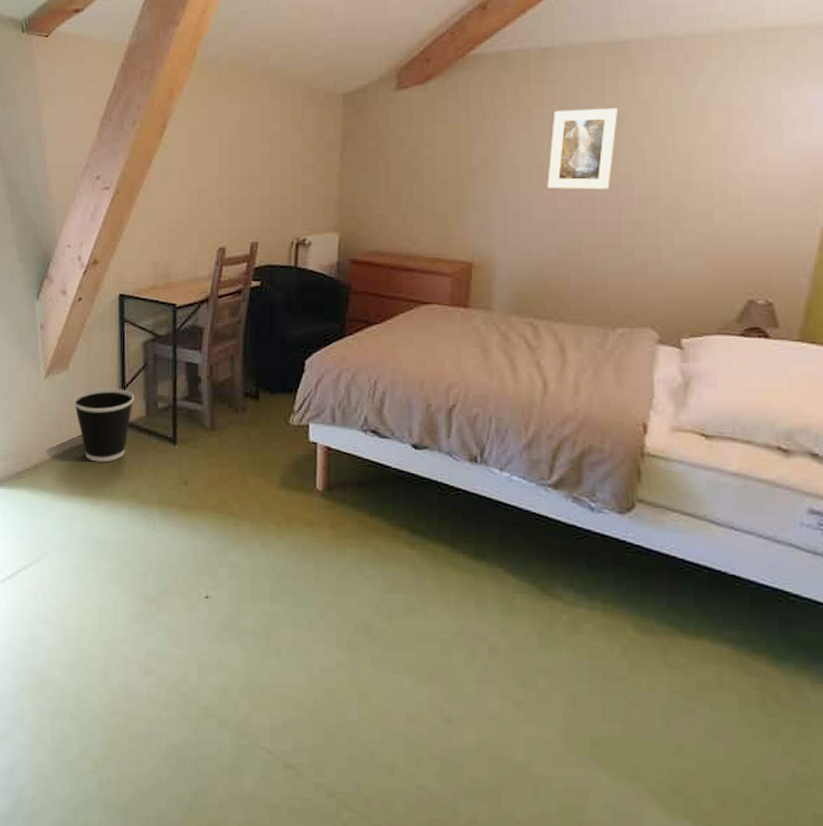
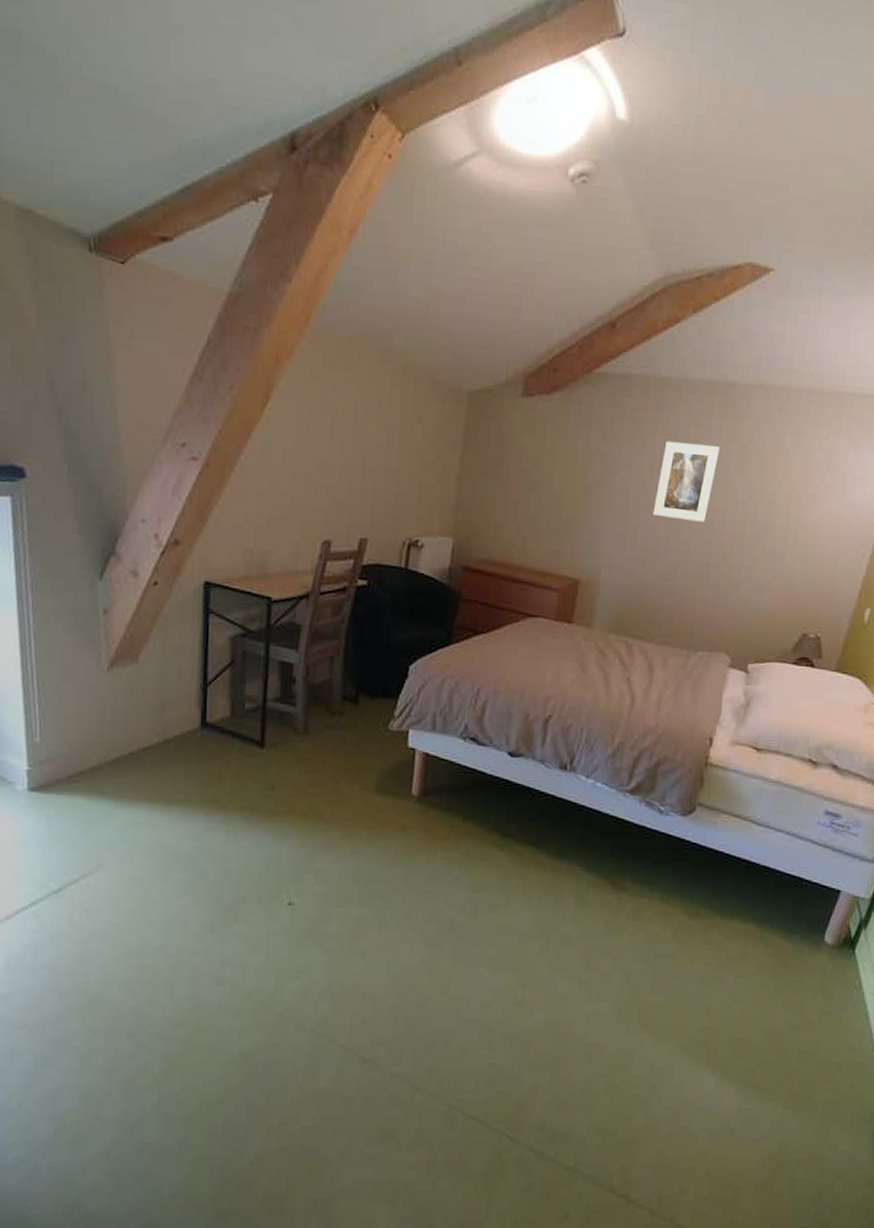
wastebasket: present [73,388,135,462] -> none [143,685,218,766]

